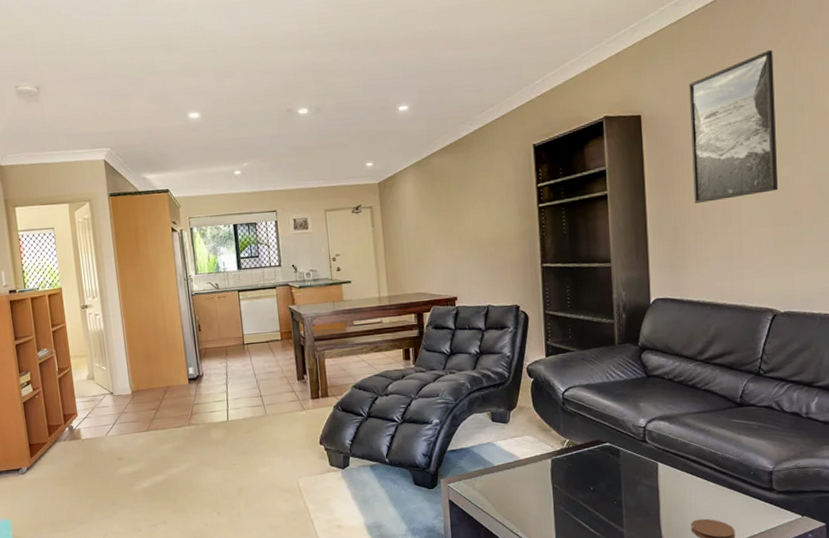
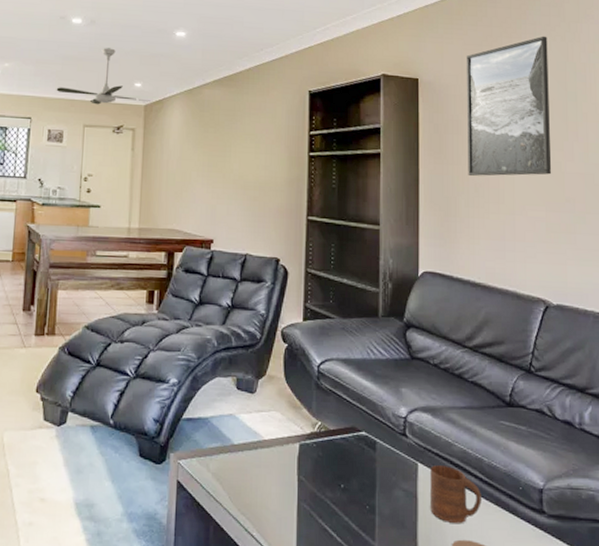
ceiling fan: none [294,133,383,190] -> present [56,48,151,105]
cup: none [669,462,717,508] -> present [430,465,481,524]

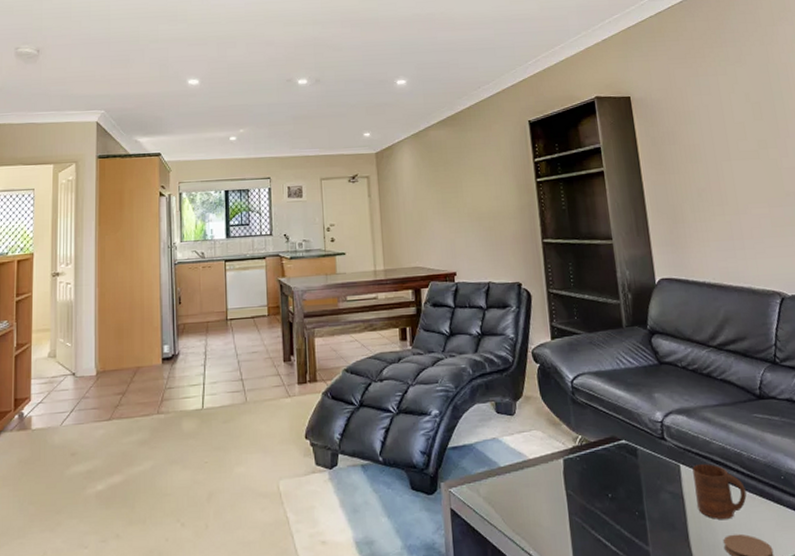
ceiling fan: present [56,48,151,105] -> none [290,103,381,158]
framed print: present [467,36,552,176] -> none [673,42,769,182]

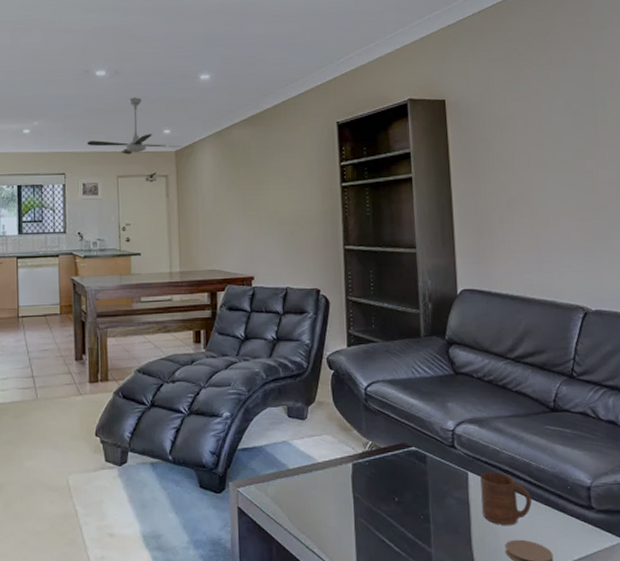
ceiling fan: none [290,103,381,158] -> present [87,97,181,155]

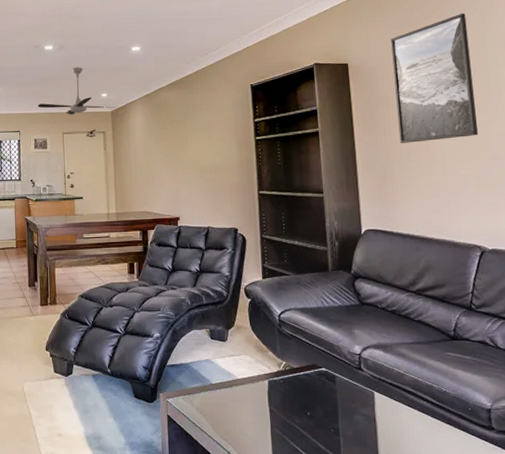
cup: present [480,472,532,526] -> none [386,393,435,442]
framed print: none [492,45,584,192] -> present [391,13,479,143]

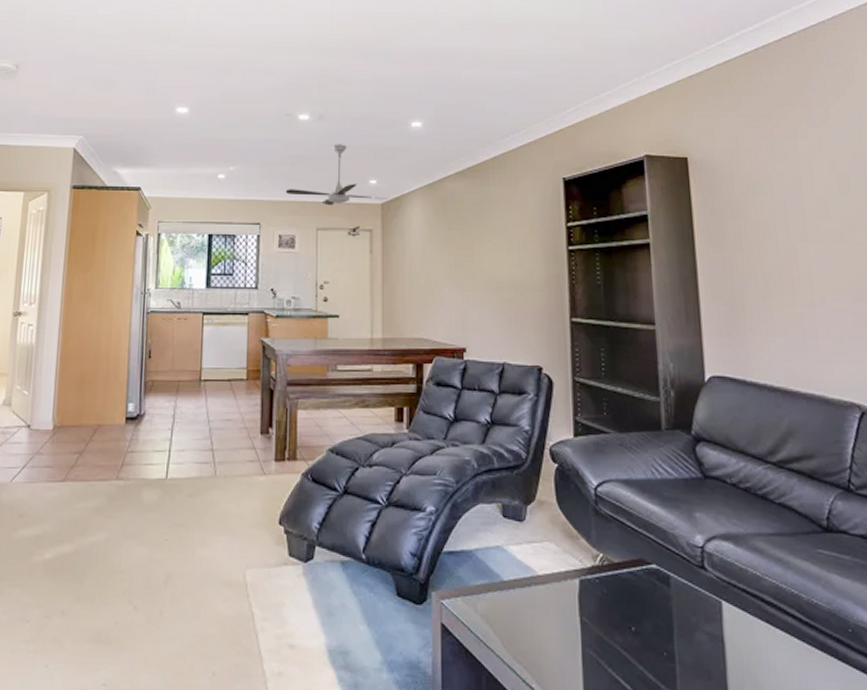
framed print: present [391,13,479,143] -> none [742,101,855,264]

